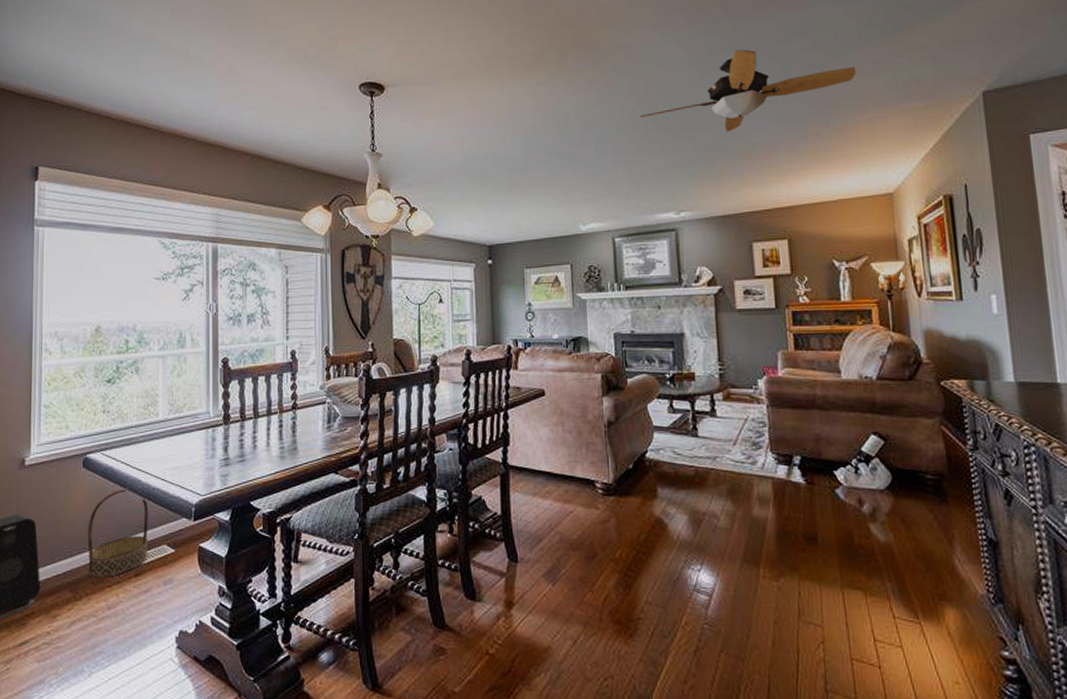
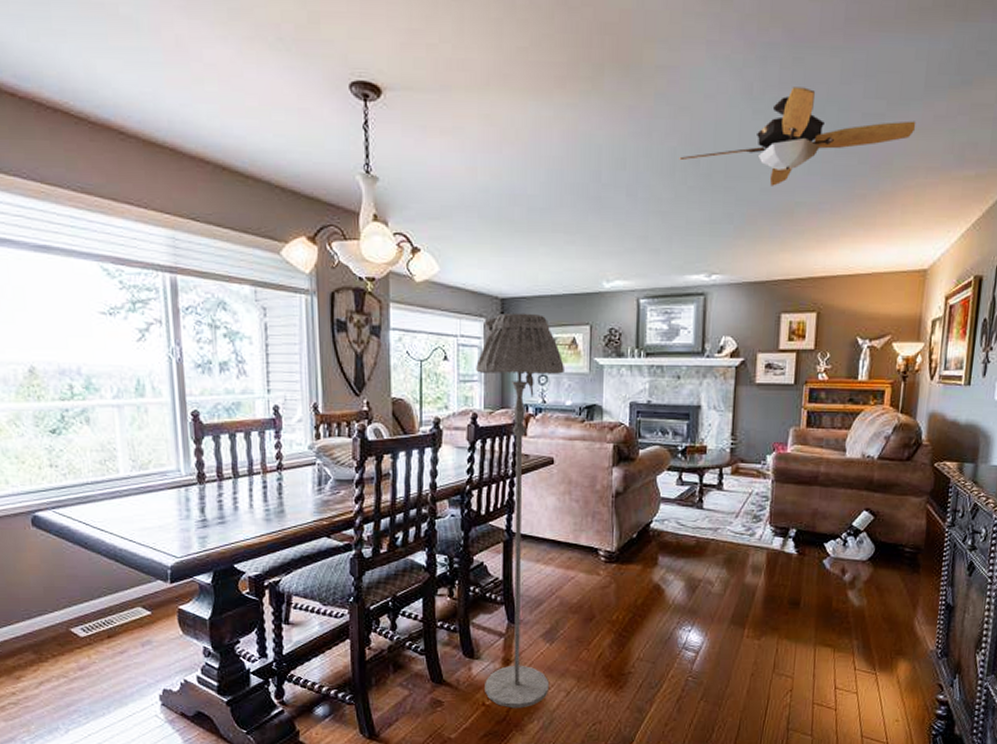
basket: present [87,488,149,577] -> none [46,548,121,639]
floor lamp: none [468,257,554,659] -> present [476,313,566,709]

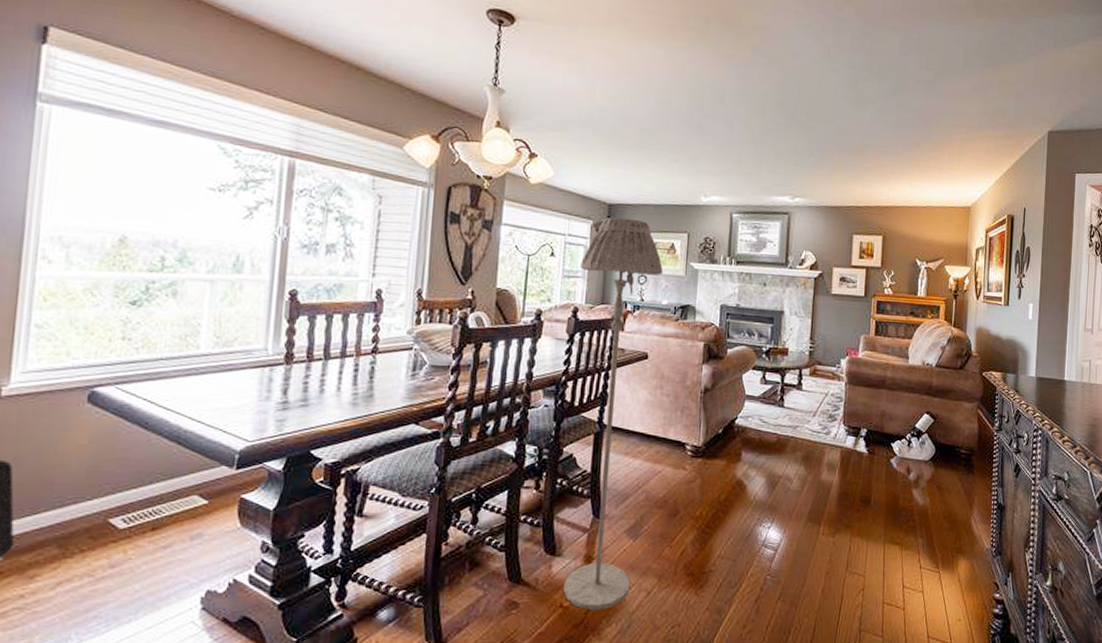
ceiling fan: present [679,87,916,186] -> none [770,53,958,129]

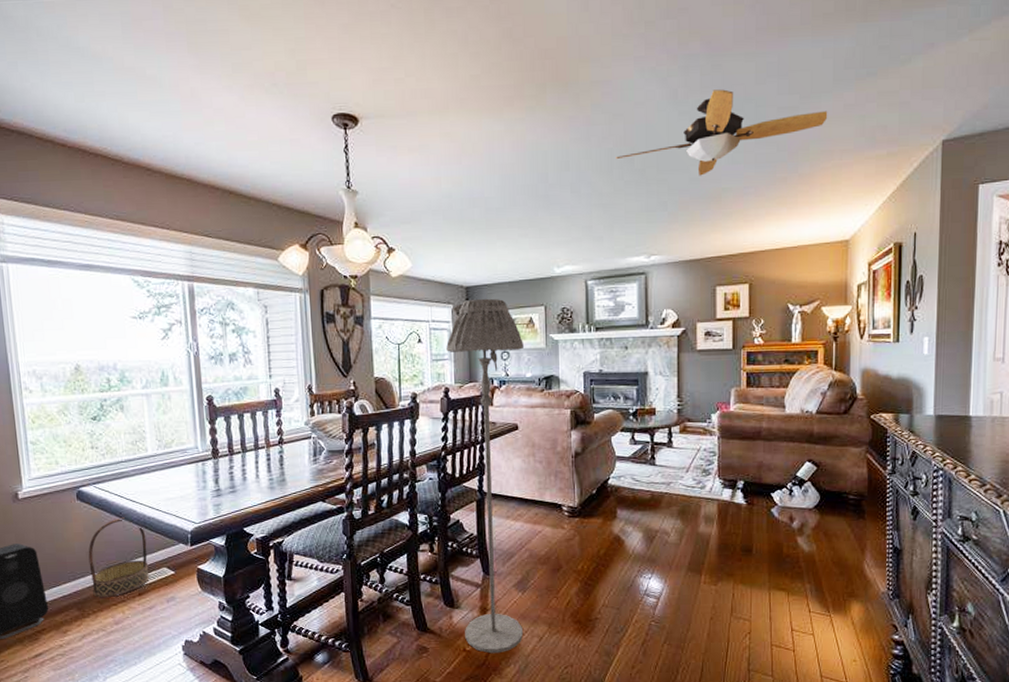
basket: none [85,429,177,531] -> present [88,517,150,597]
ceiling fan: none [770,53,958,129] -> present [616,89,828,176]

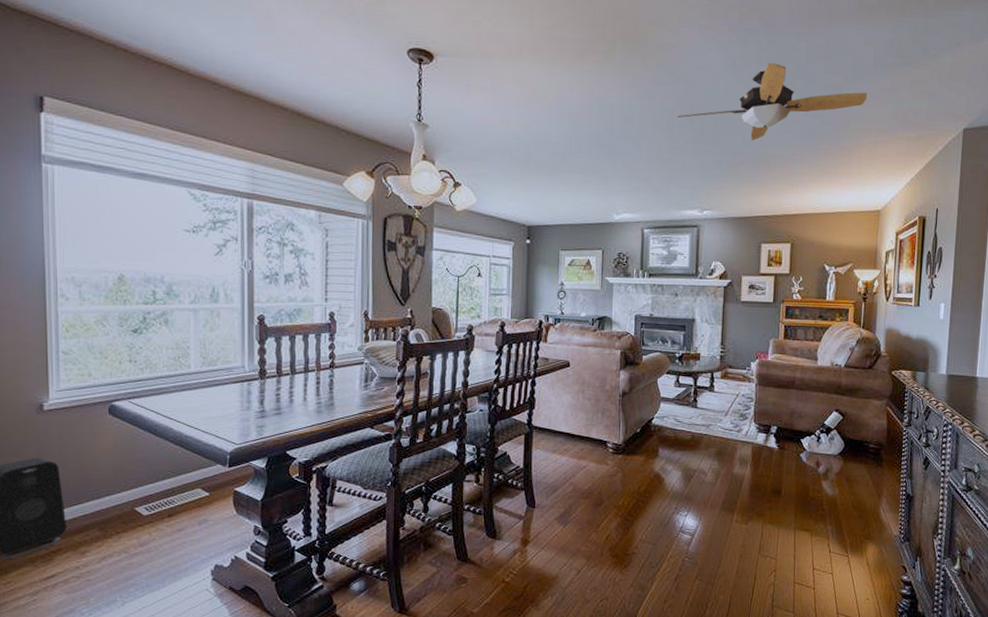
basket: present [88,517,150,597] -> none [116,435,182,517]
floor lamp: present [446,298,525,654] -> none [505,238,581,586]

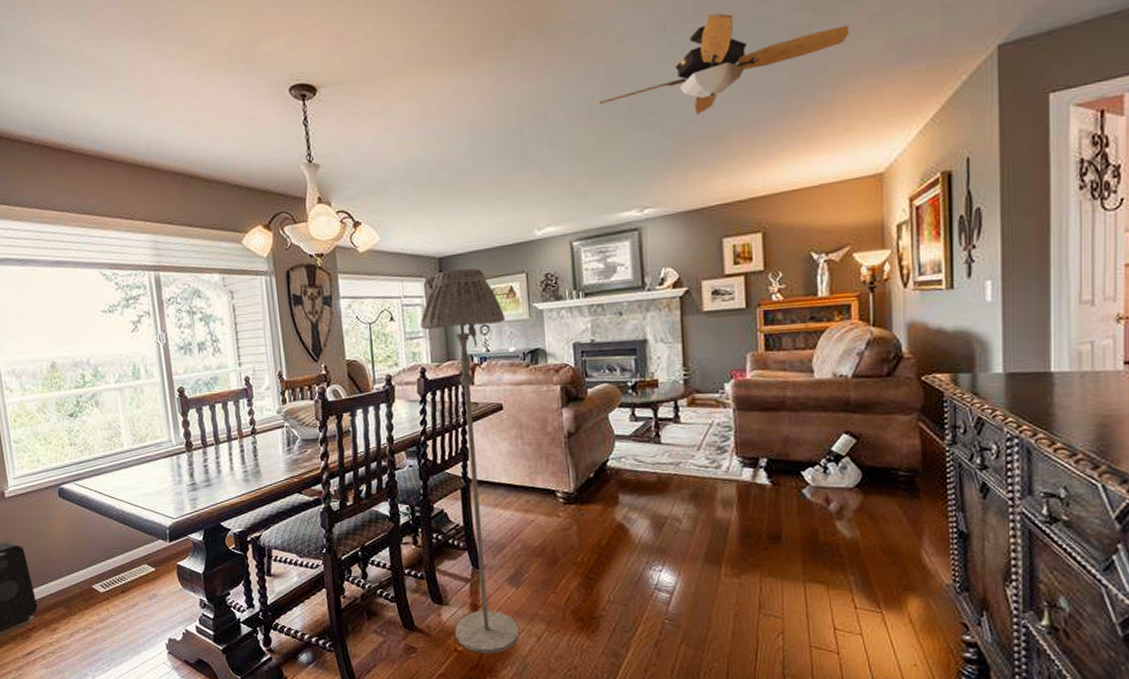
floor lamp: none [505,238,581,586] -> present [420,268,519,654]

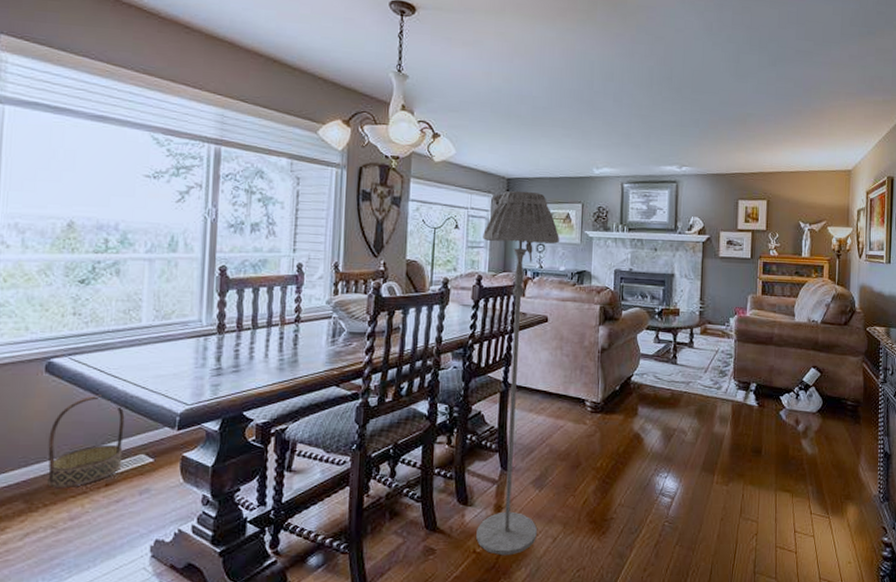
basket: none [72,514,131,595] -> present [47,395,125,488]
ceiling fan: present [598,13,850,115] -> none [656,27,836,100]

